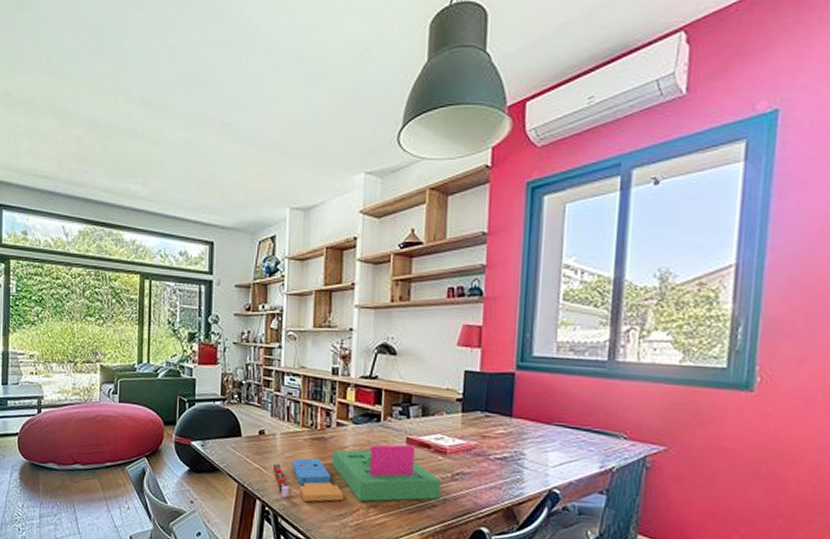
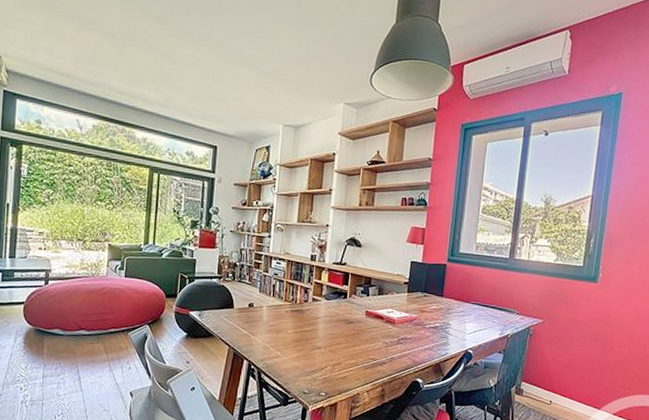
board game: present [273,444,442,502] -> none [259,316,390,362]

